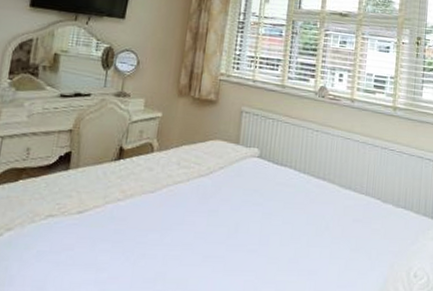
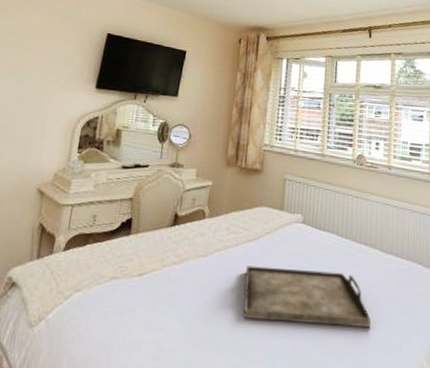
serving tray: none [193,202,326,263] -> present [243,265,371,327]

